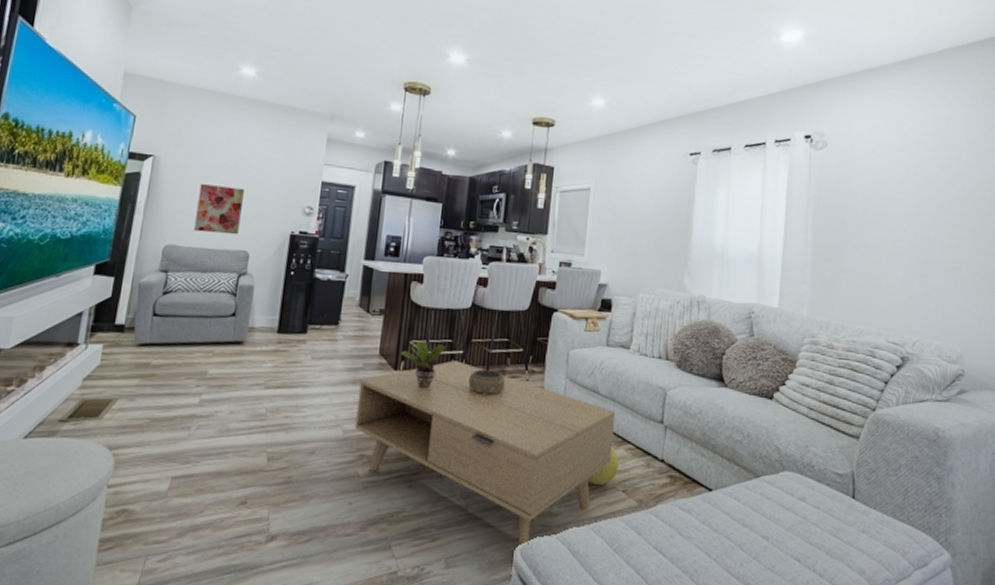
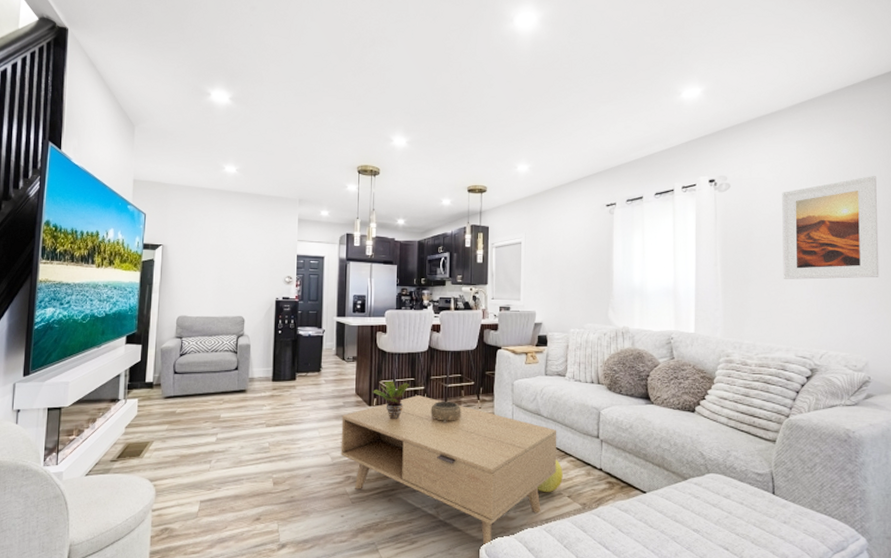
wall art: present [194,184,244,235] -> none [199,265,236,304]
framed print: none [878,147,982,260] -> present [782,176,879,280]

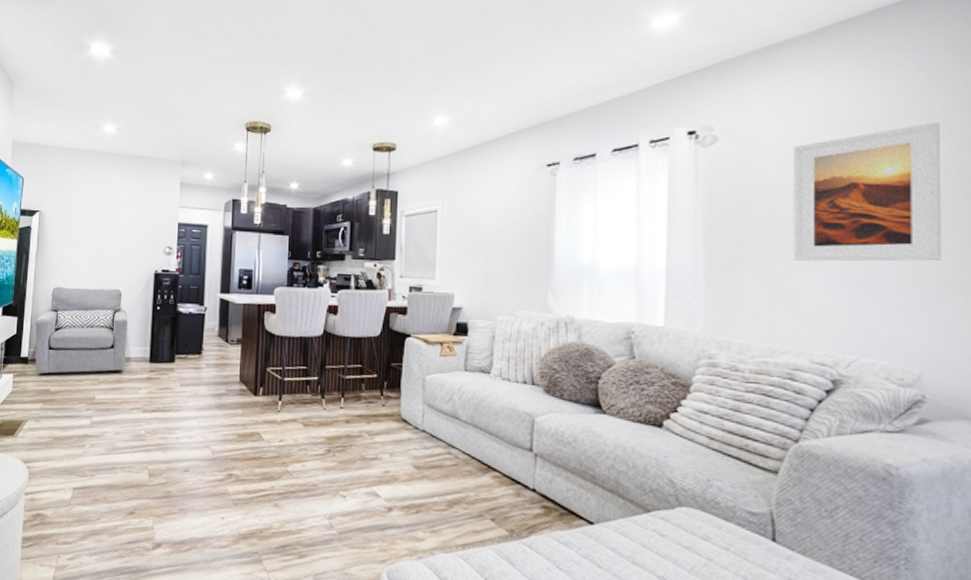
coffee table: present [341,395,557,544] -> none [222,386,479,568]
potted plant: present [372,380,410,420] -> none [258,368,301,414]
decorative bowl: present [430,401,461,423] -> none [325,394,361,421]
decorative ball: present [536,459,563,493] -> none [451,473,485,513]

